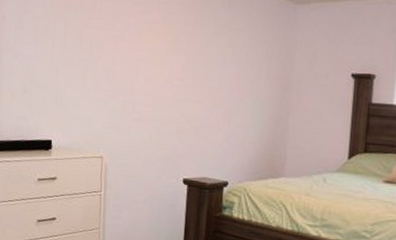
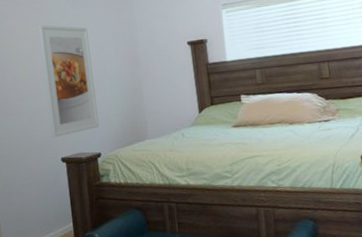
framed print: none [177,24,240,155] -> present [38,24,100,137]

